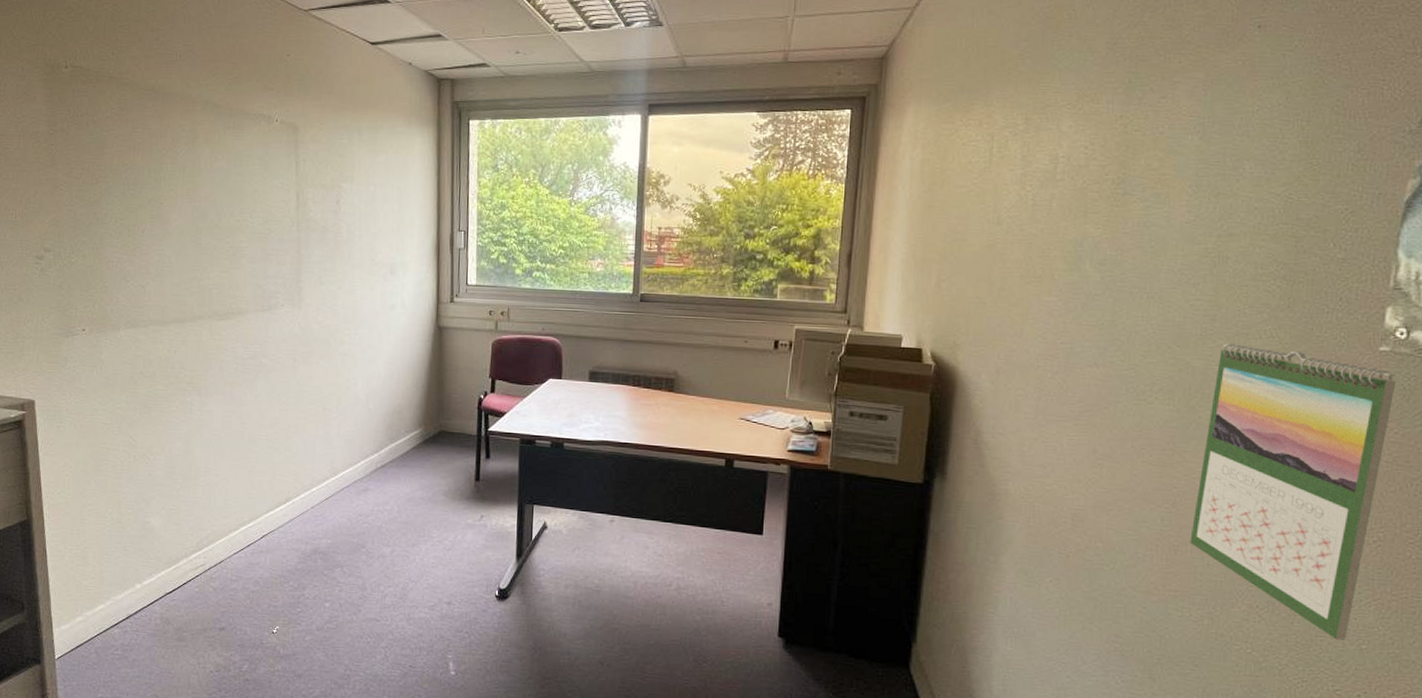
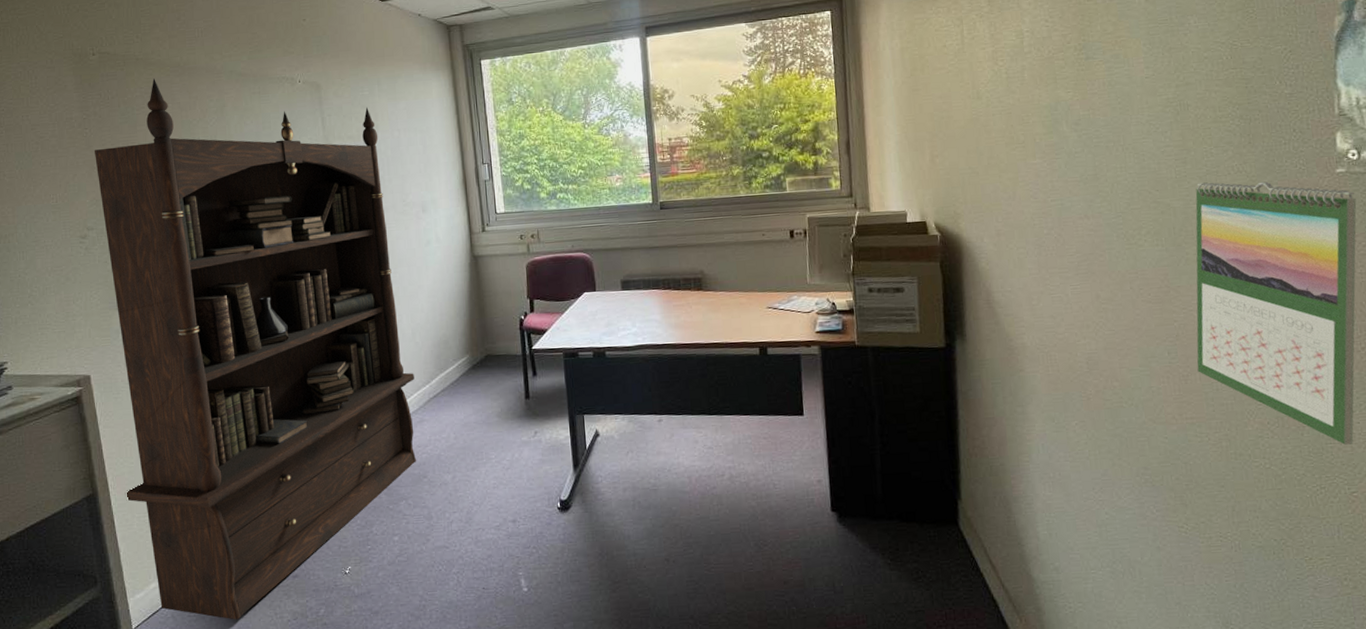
bookcase: none [58,100,364,664] -> present [95,78,417,620]

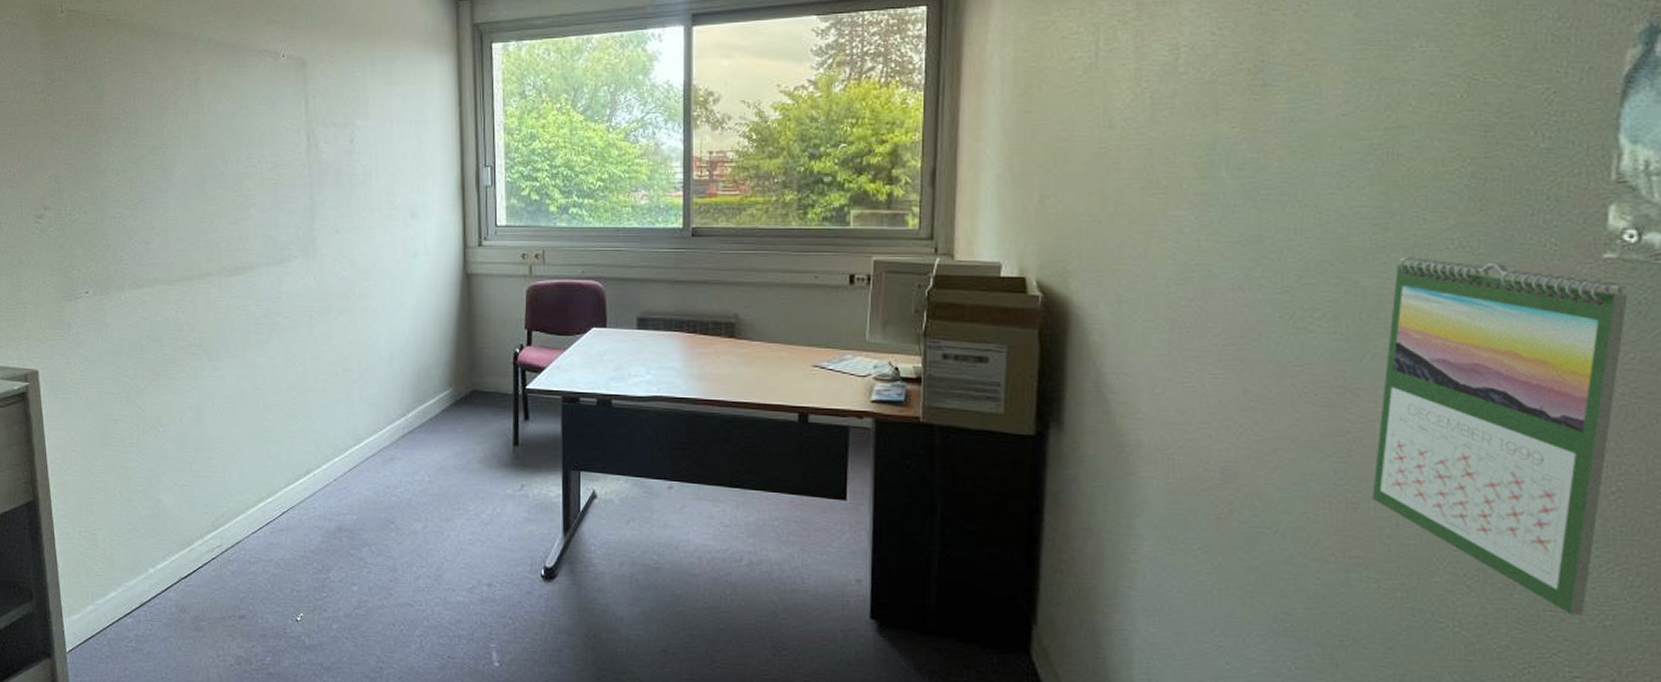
bookcase: present [95,78,417,620] -> none [57,43,388,657]

